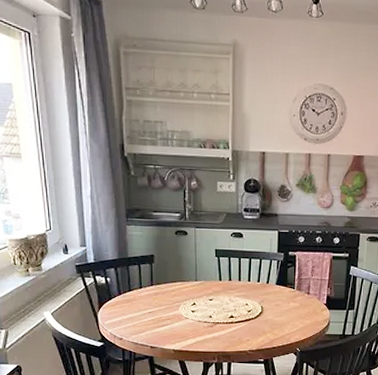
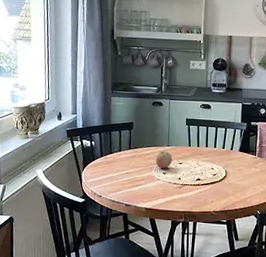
fruit: none [182,285,202,306] -> present [155,150,173,169]

